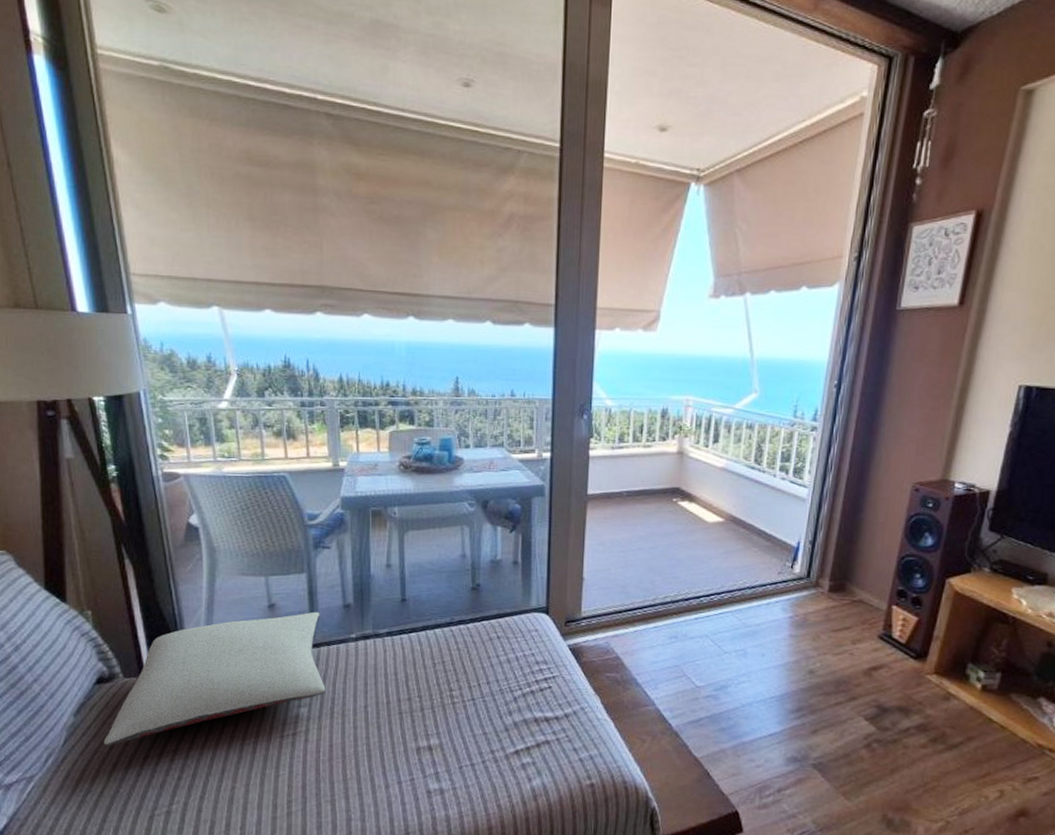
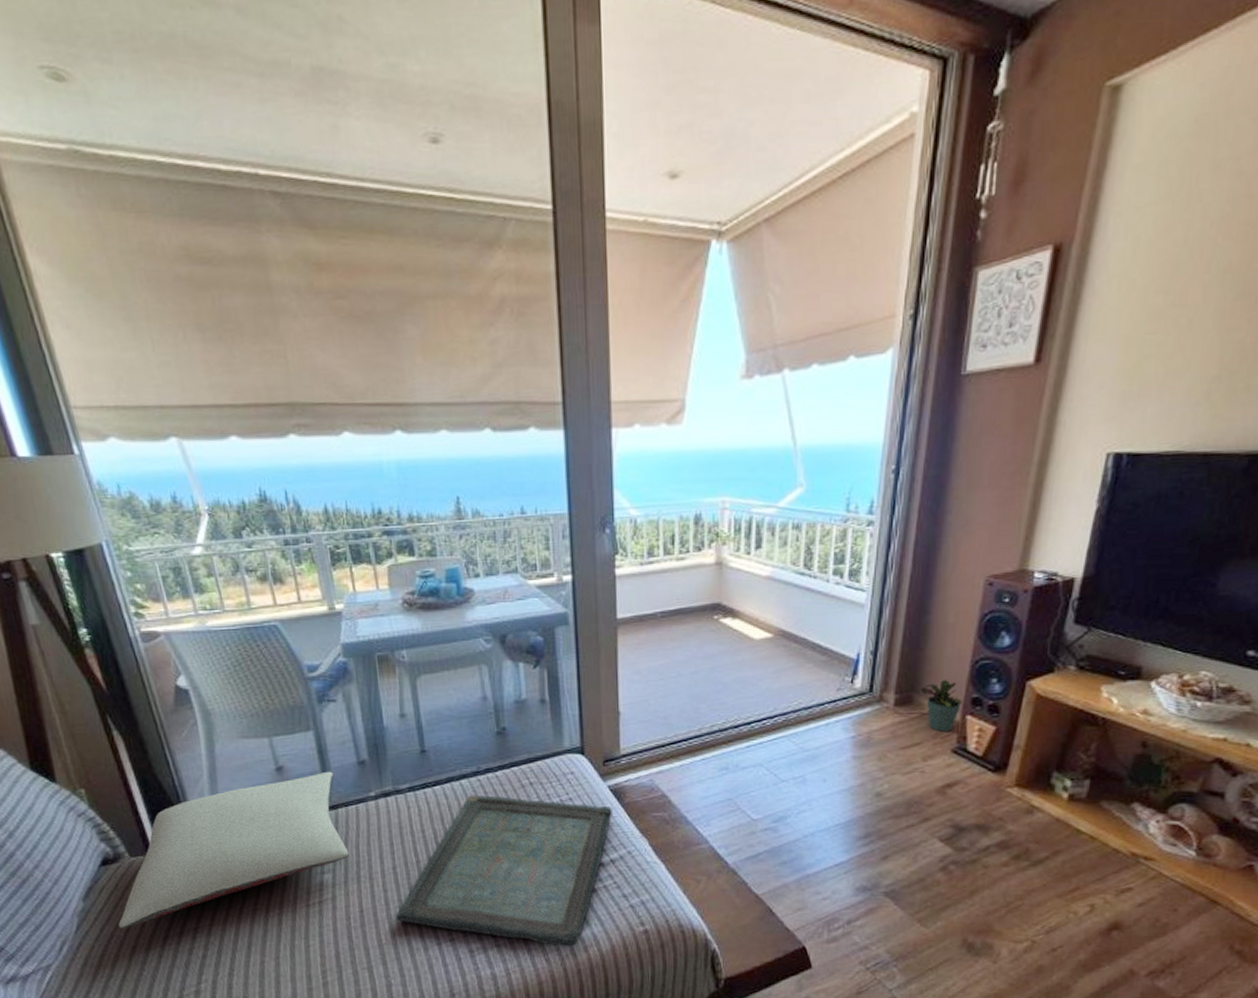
serving tray: none [362,643,570,795] -> present [395,795,612,947]
potted plant: none [852,572,890,619] -> present [921,680,963,732]

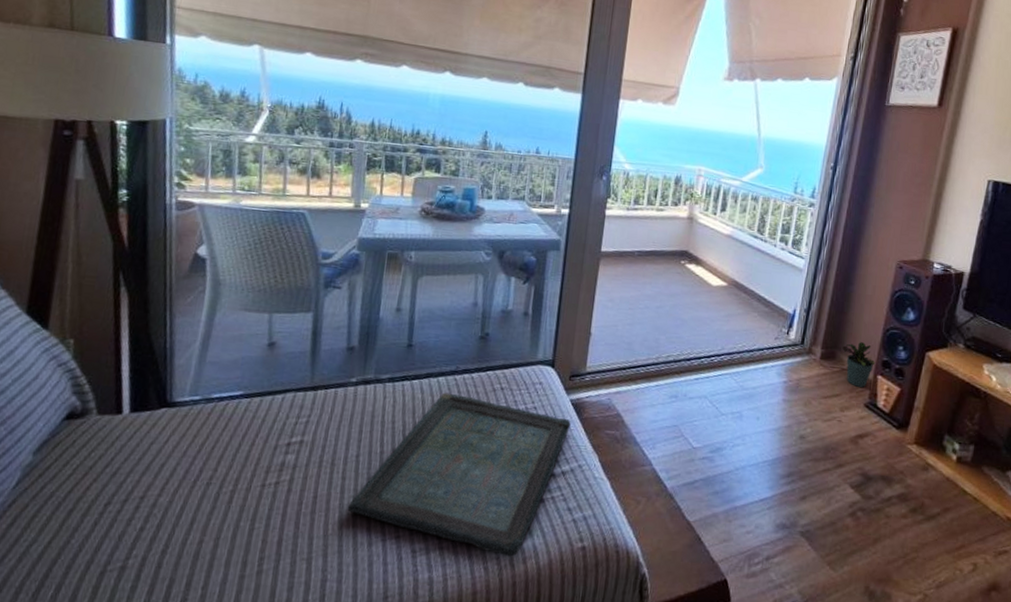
pillow: present [118,771,349,928] -> none [61,352,322,489]

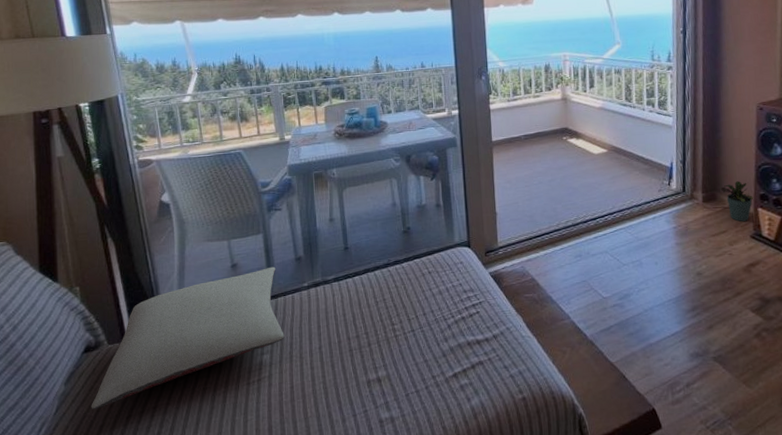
pillow: none [61,352,322,489] -> present [91,266,285,409]
serving tray: present [347,392,571,557] -> none [319,283,494,415]

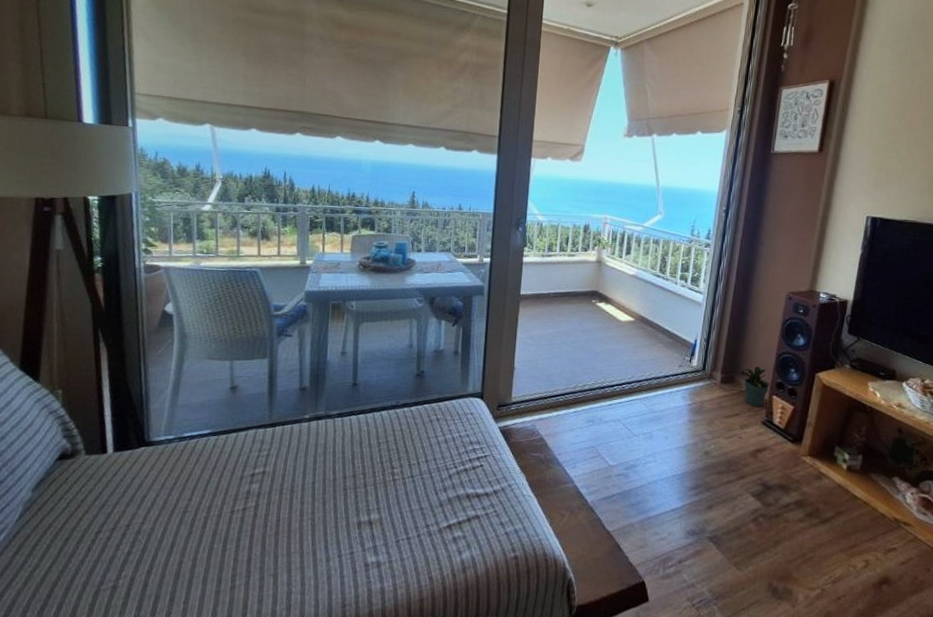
pillow: present [91,266,285,409] -> none [58,393,278,520]

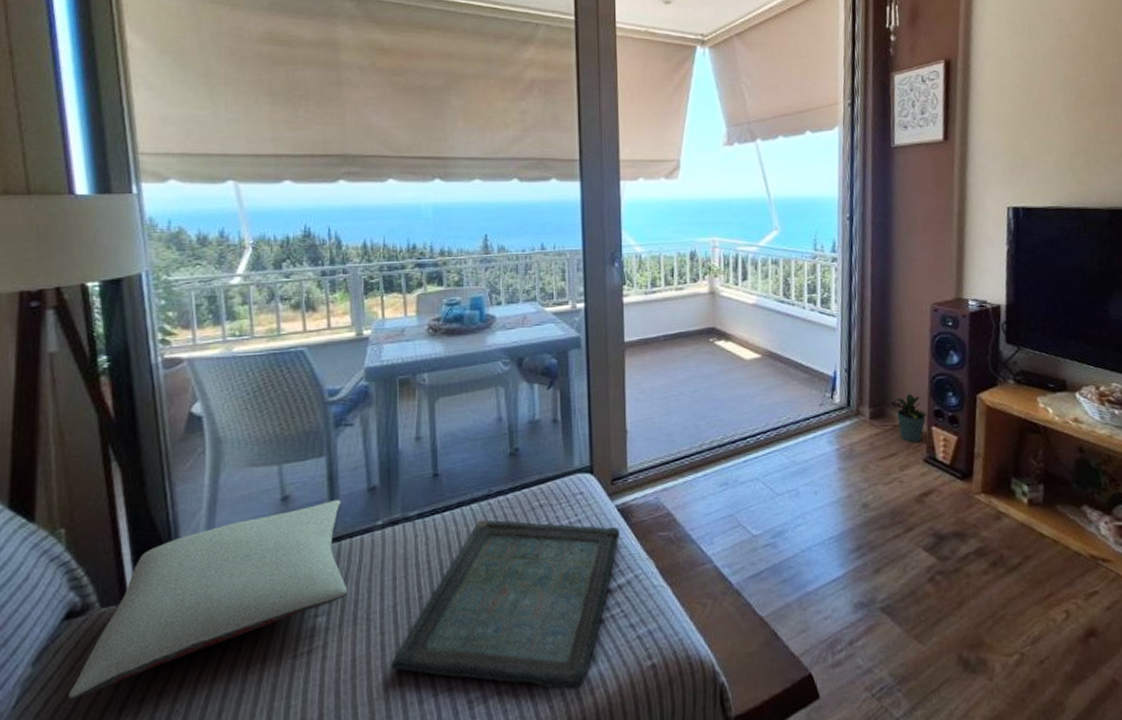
pillow: none [58,393,278,520] -> present [68,499,348,699]
serving tray: none [306,425,500,567] -> present [391,520,620,690]

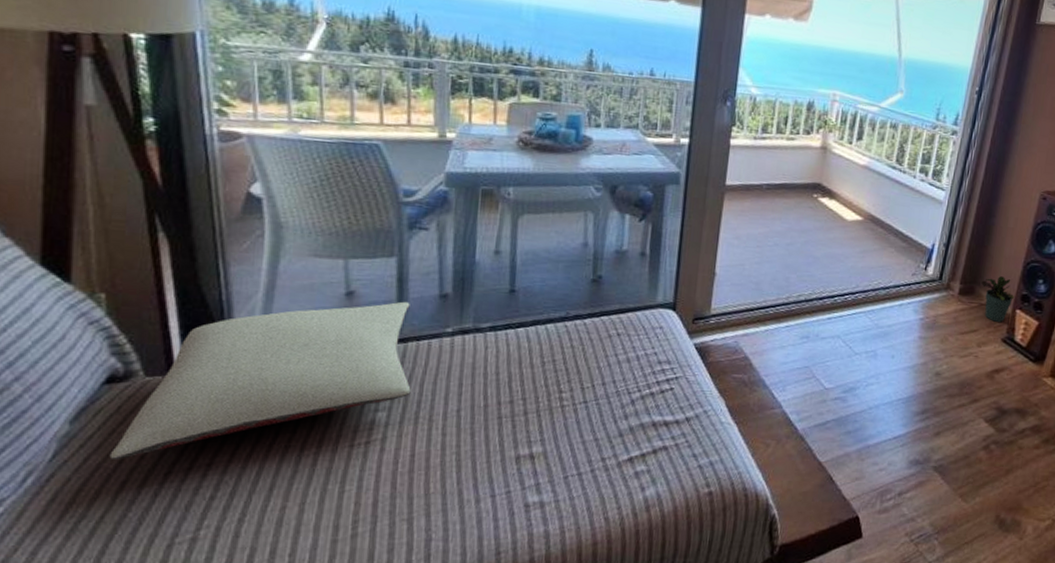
serving tray: present [391,520,620,690] -> none [450,340,695,506]

